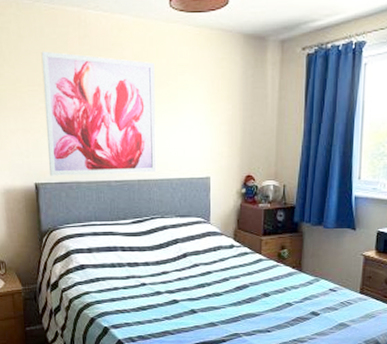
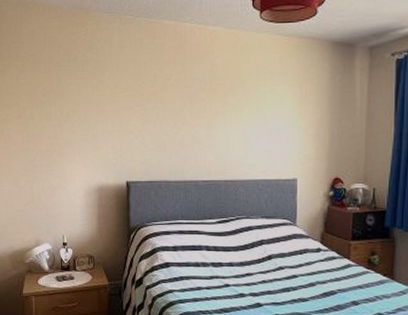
wall art: present [41,51,157,176] -> none [139,60,244,175]

